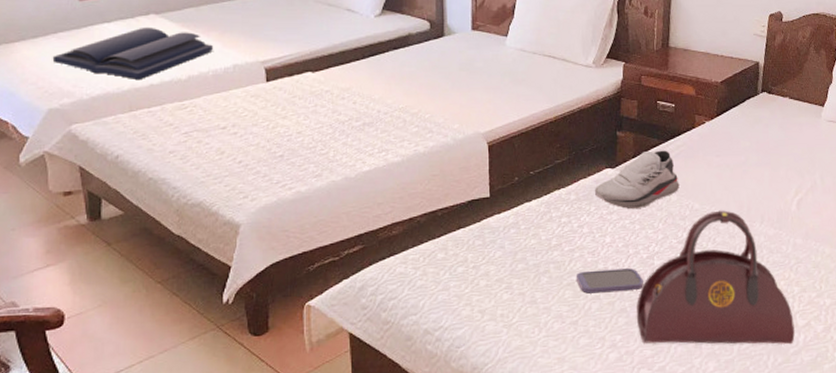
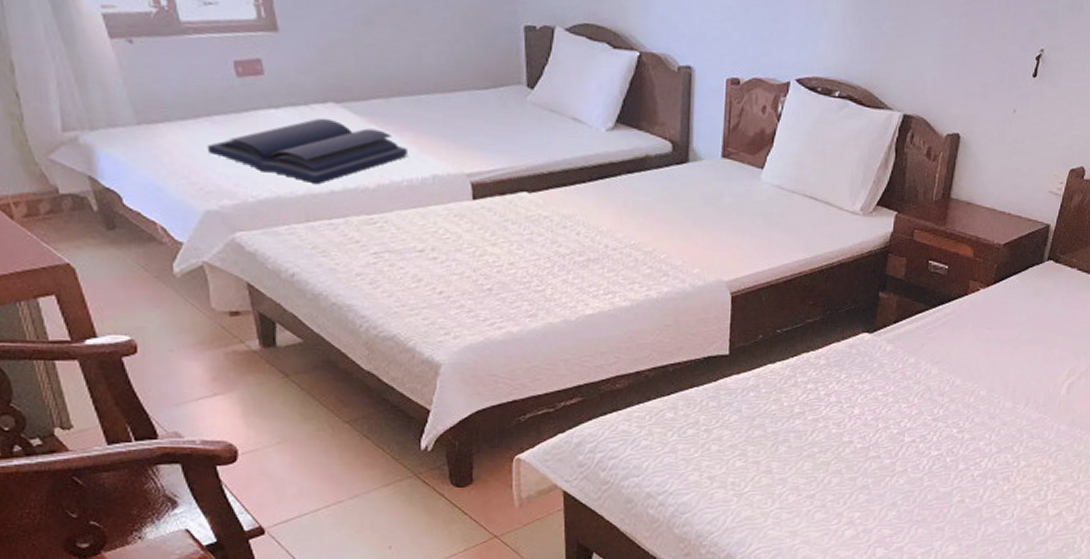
mobile phone: present [575,268,643,294] -> none [817,443,890,467]
shoe: present [595,150,680,210] -> none [848,317,942,381]
handbag: present [636,210,795,345] -> none [878,388,1045,534]

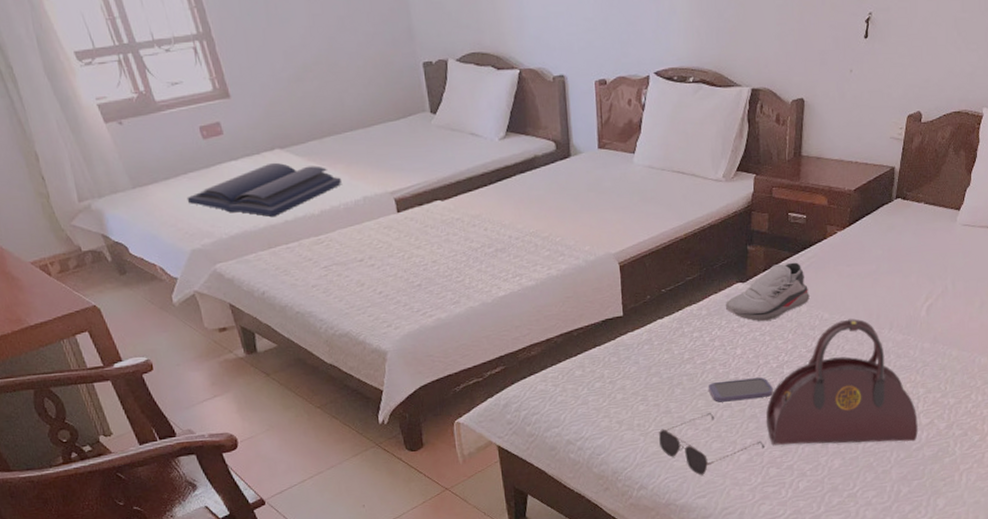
eyeglasses: none [754,477,875,549] -> present [658,412,765,476]
mobile phone: none [817,443,890,467] -> present [708,377,773,402]
shoe: none [848,317,942,381] -> present [726,262,810,322]
handbag: none [878,388,1045,534] -> present [766,318,918,446]

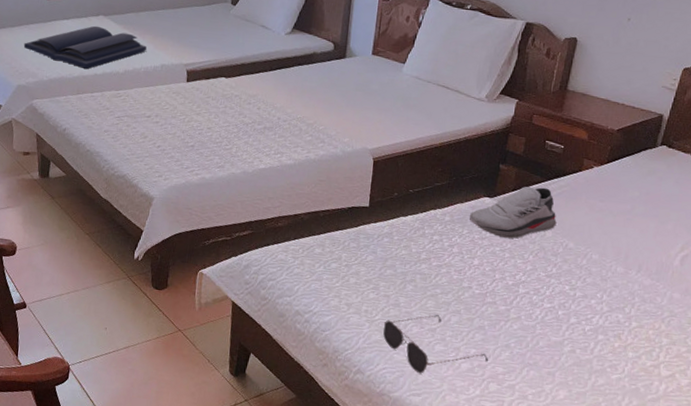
mobile phone: present [708,377,773,402] -> none [439,286,505,312]
handbag: present [766,318,918,446] -> none [493,253,657,392]

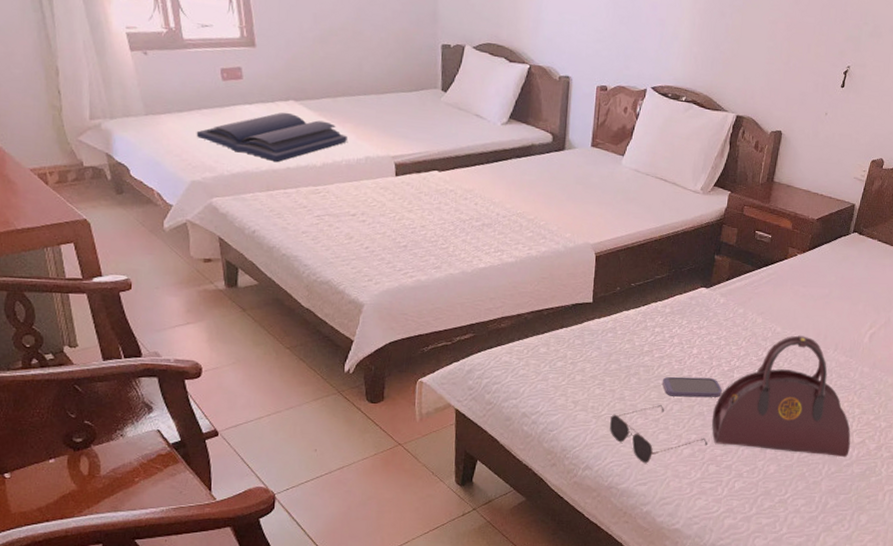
mobile phone: none [439,286,505,312] -> present [662,376,722,397]
shoe: present [470,186,557,239] -> none [688,276,766,327]
handbag: none [493,253,657,392] -> present [711,335,851,458]

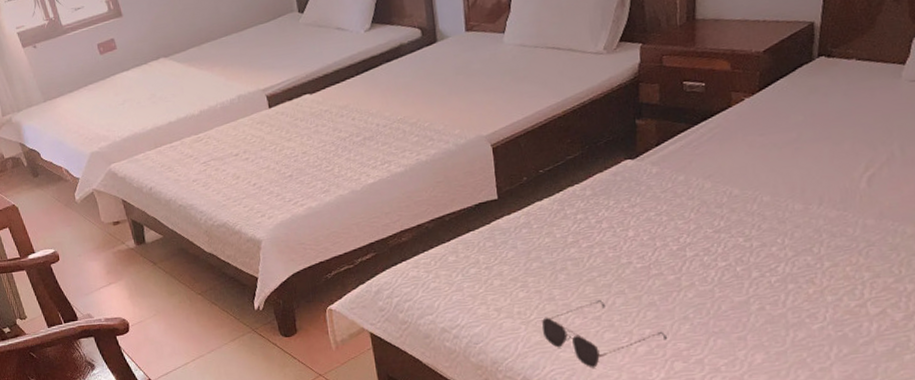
towel: present [196,112,347,162] -> none [87,70,218,119]
mobile phone: present [662,376,722,397] -> none [596,261,674,289]
handbag: present [711,335,851,458] -> none [667,194,865,337]

